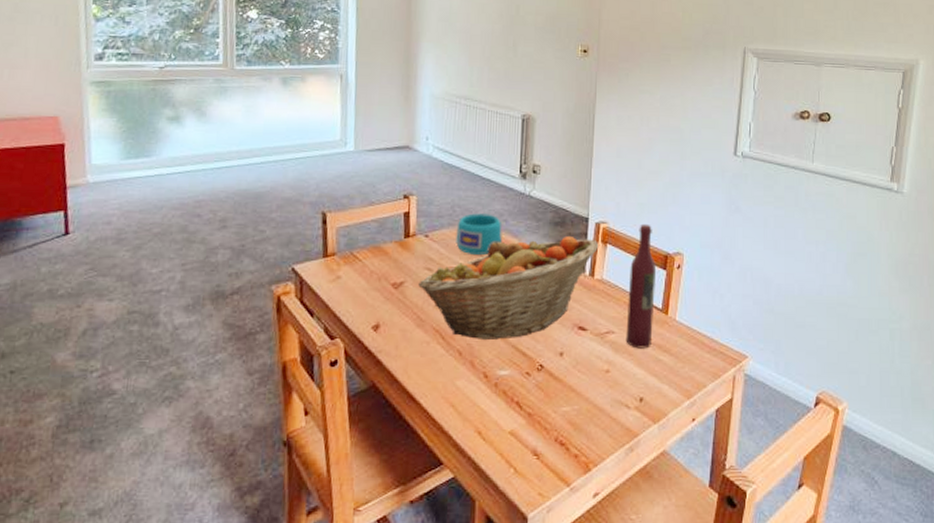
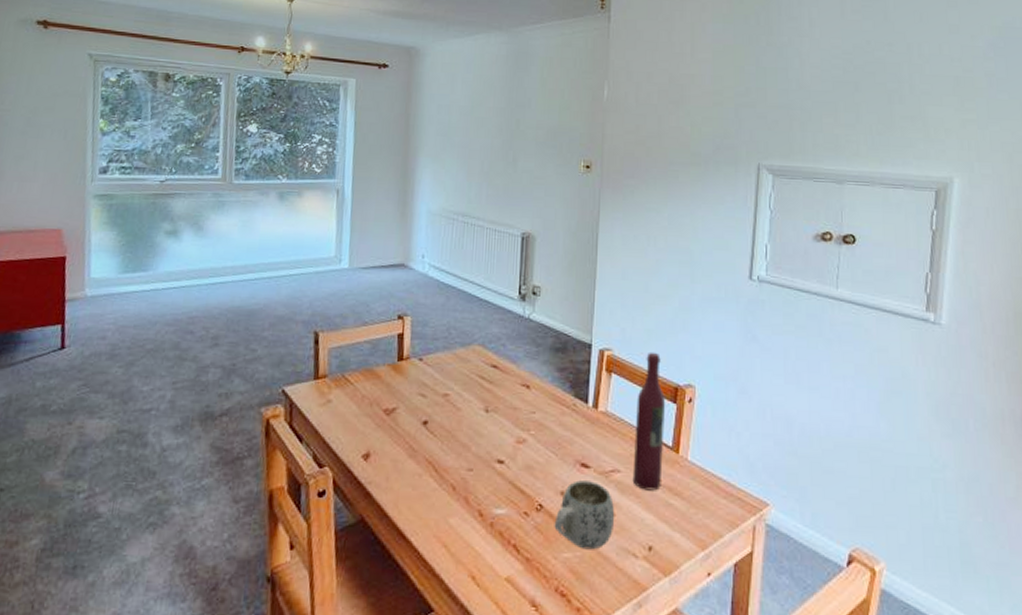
fruit basket: present [418,235,599,340] -> none [411,363,603,474]
cup: present [456,213,502,256] -> none [451,336,500,382]
mug: none [554,342,610,403] -> present [554,480,615,550]

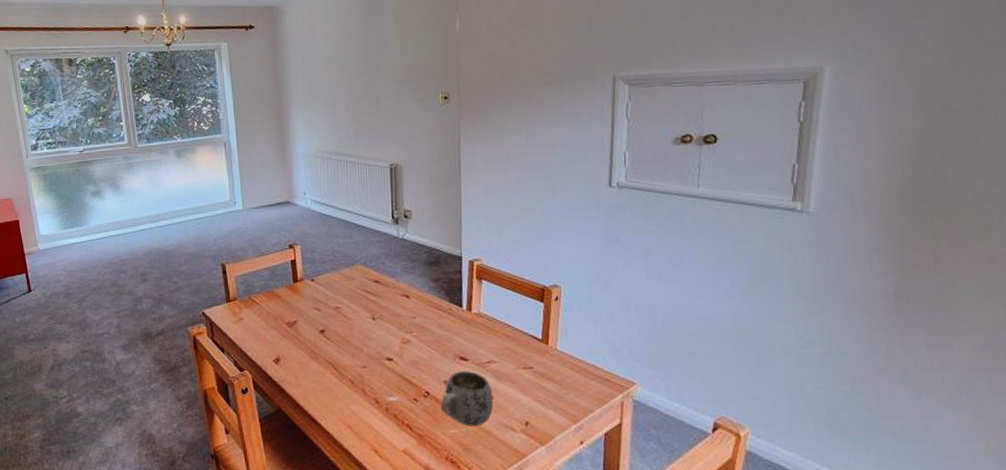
wine bottle: present [632,352,666,491] -> none [506,259,534,377]

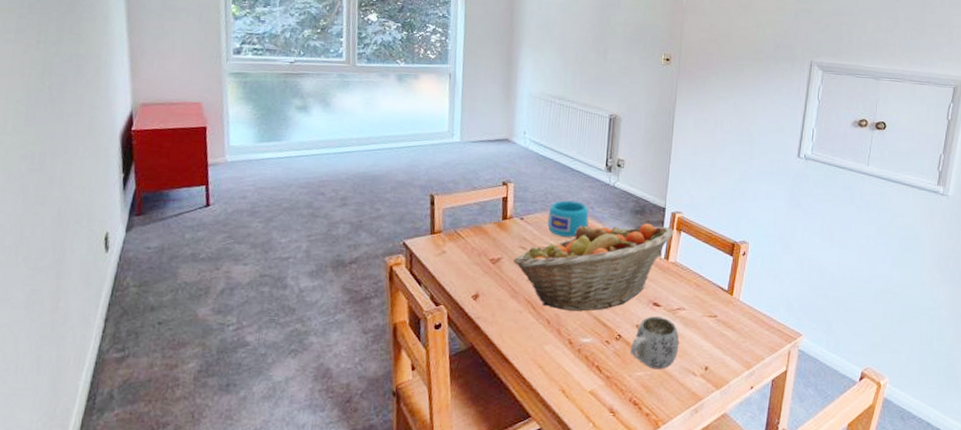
fruit basket: none [309,274,474,370] -> present [513,223,674,311]
cup: none [338,258,381,296] -> present [547,200,589,238]

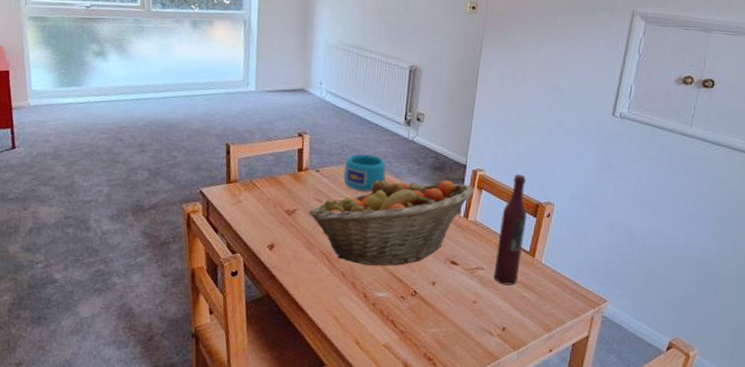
mug: present [630,316,680,370] -> none [425,274,477,328]
wine bottle: none [694,215,724,324] -> present [493,174,527,286]

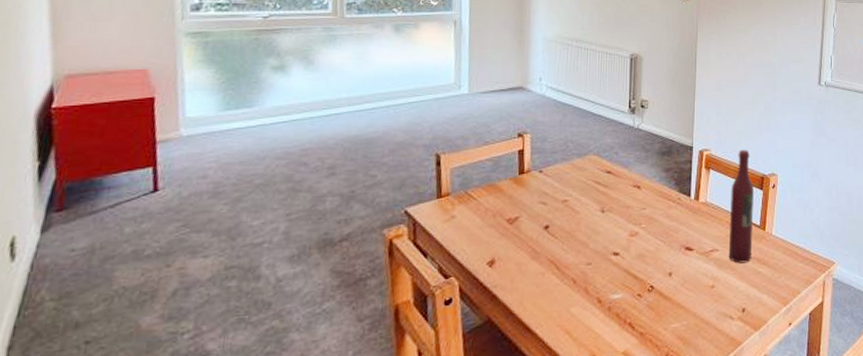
fruit basket: present [309,179,475,266] -> none [533,163,703,267]
cup: present [343,153,386,192] -> none [569,147,613,188]

